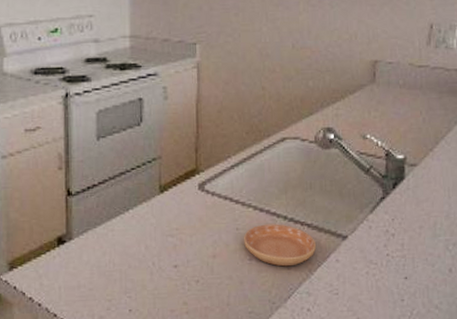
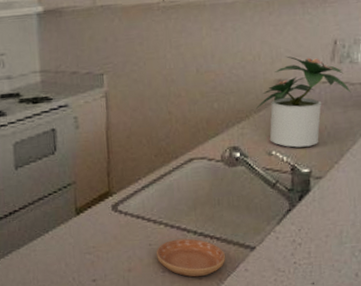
potted plant: none [351,37,447,132] -> present [255,56,351,148]

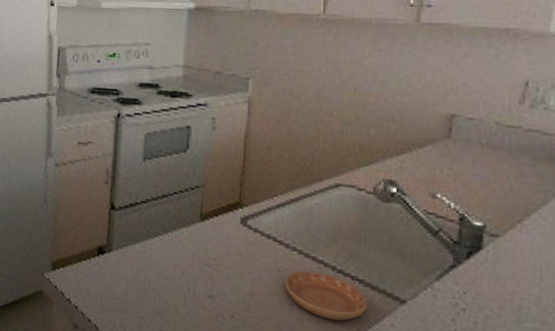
potted plant: present [255,56,351,148] -> none [420,90,544,197]

